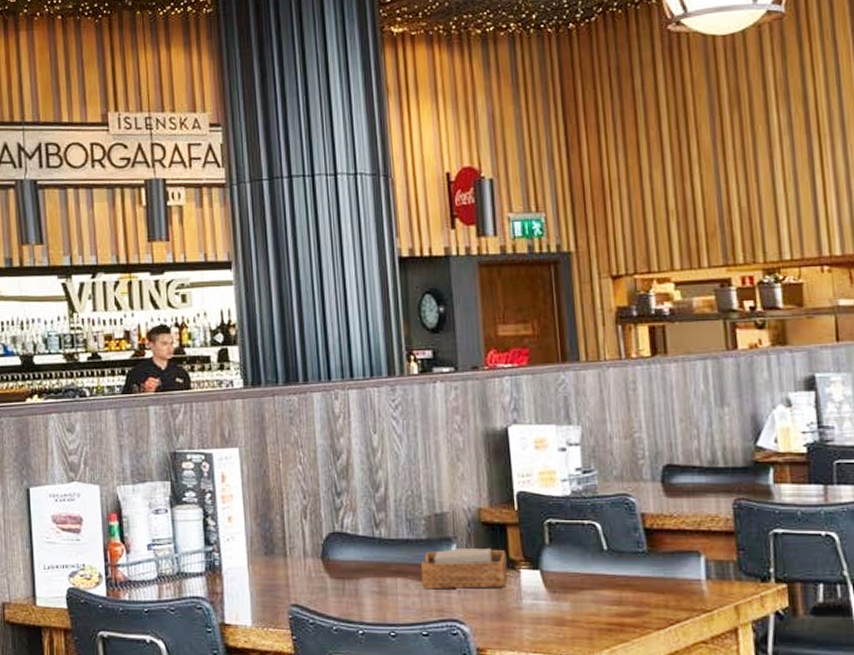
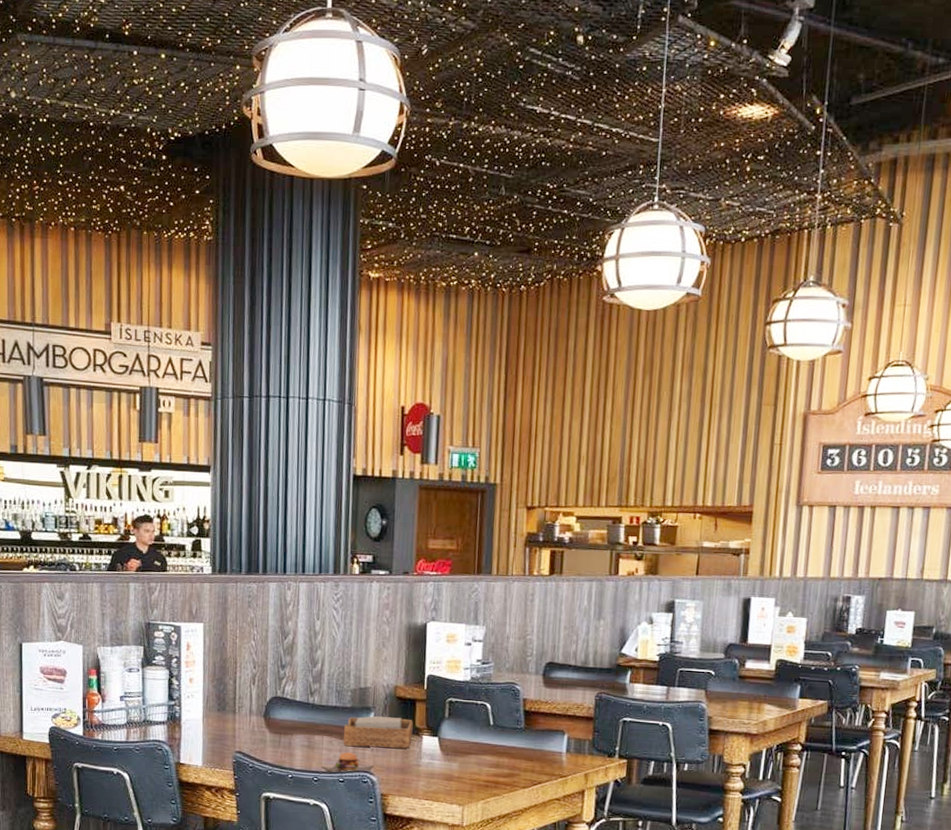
burger: none [398,597,464,627] -> present [321,752,374,774]

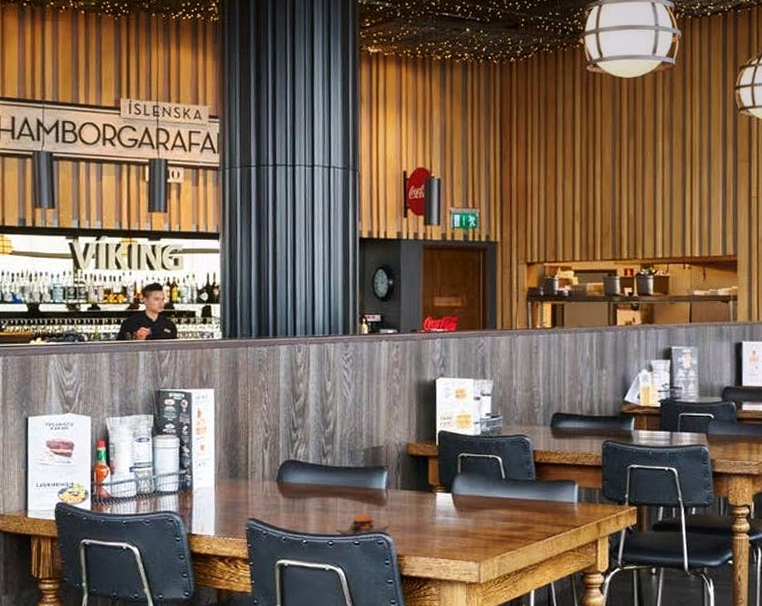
napkin holder: present [342,716,413,749] -> none [357,475,426,508]

